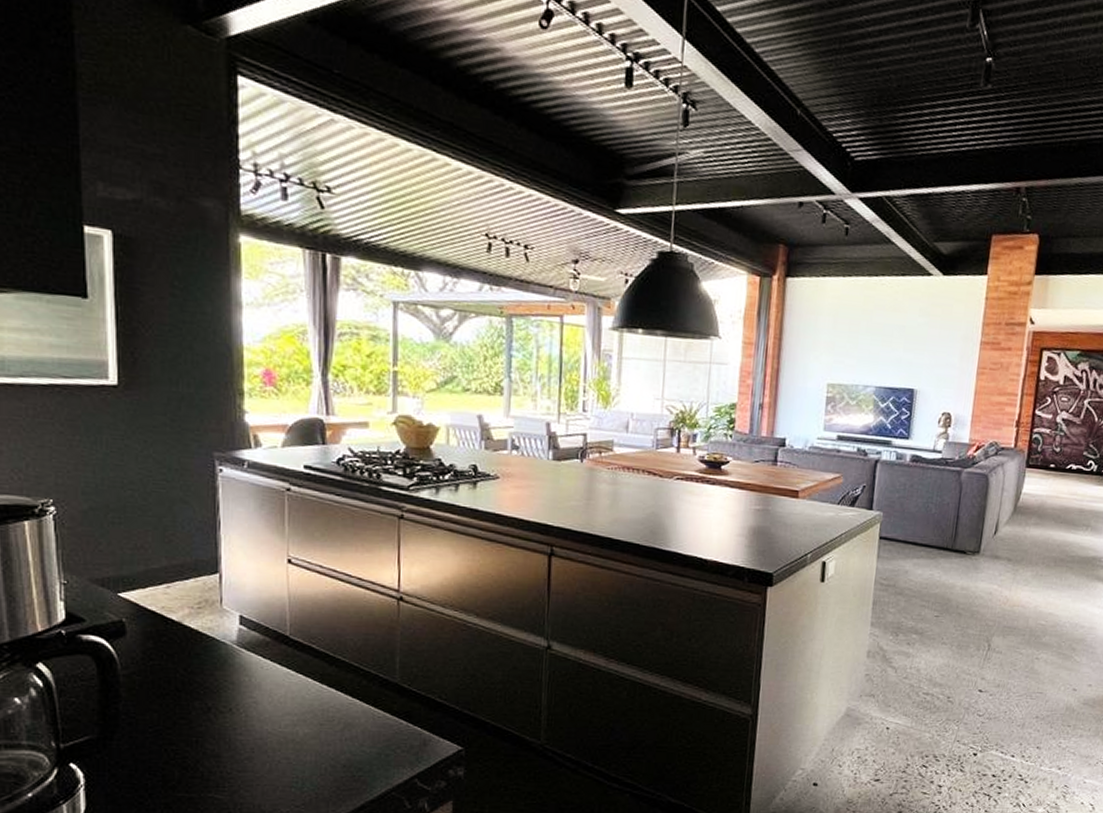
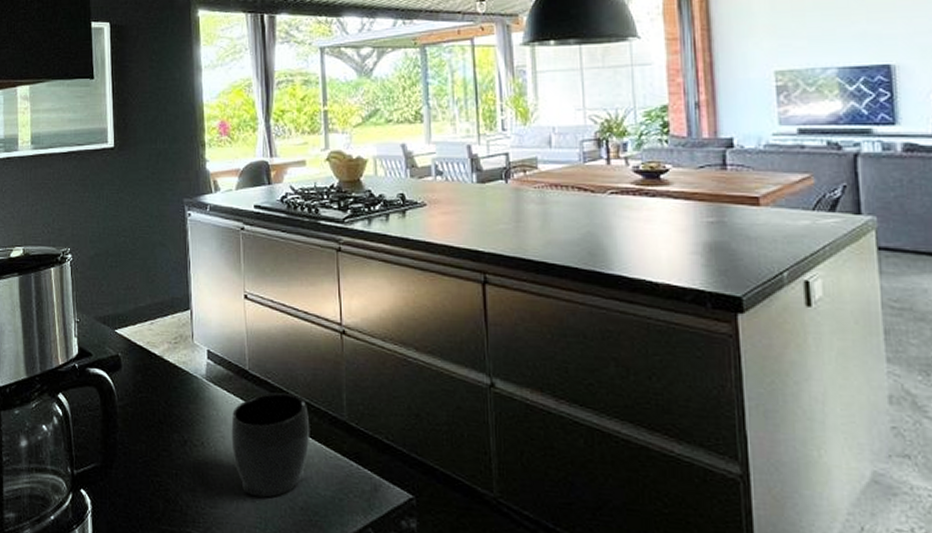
mug: none [265,657,358,758] -> present [231,392,310,498]

